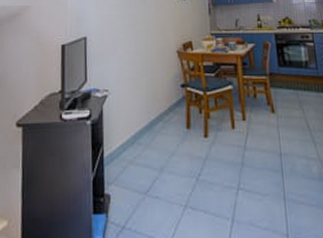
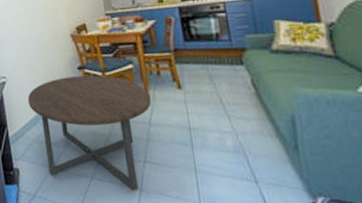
coffee table: none [128,94,247,224] -> present [27,75,151,193]

